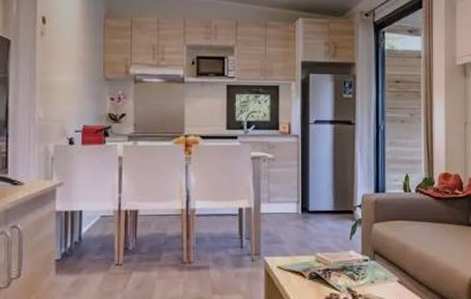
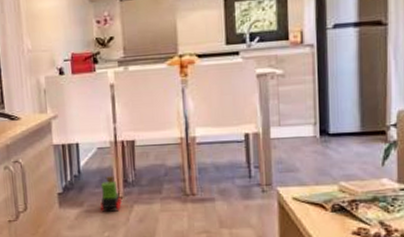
toy train: none [98,244,120,278] -> present [99,176,122,211]

